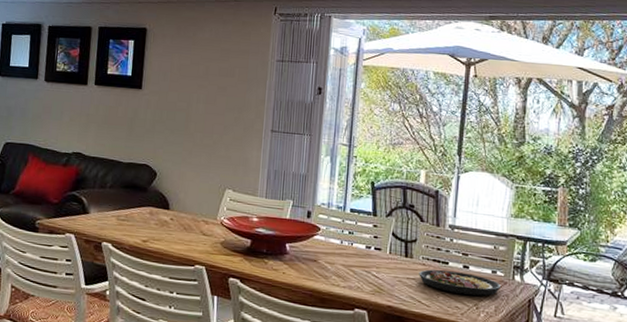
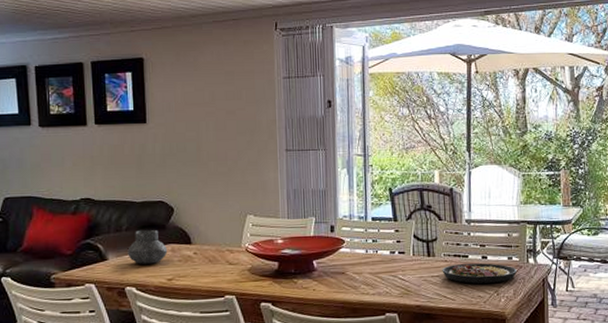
vase: none [108,189,146,224] -> present [127,229,168,264]

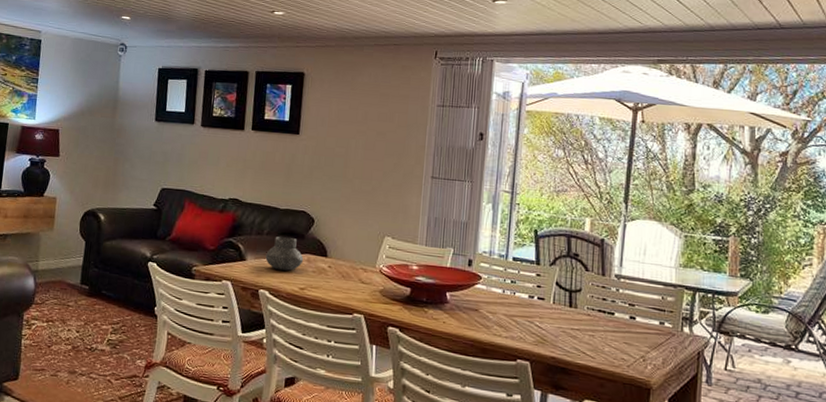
plate: present [442,263,517,284] -> none [583,320,668,348]

